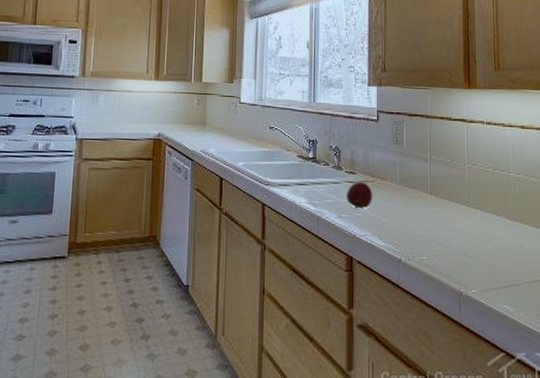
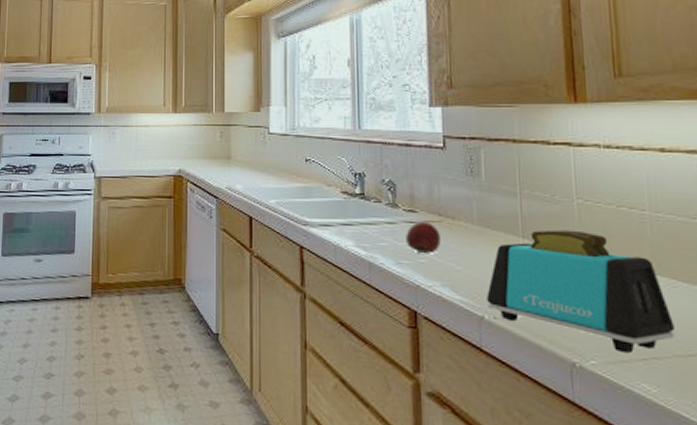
toaster: none [404,187,526,283] -> present [487,229,675,354]

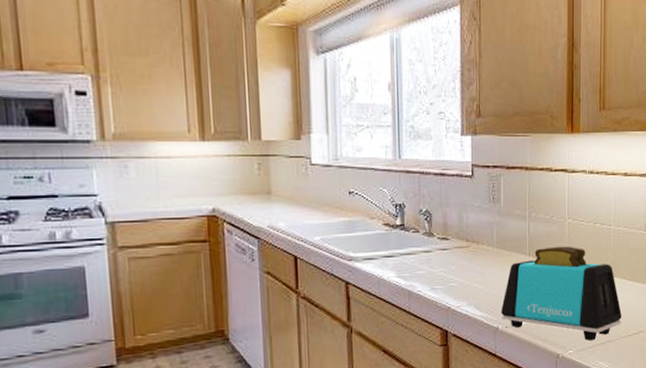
apple: present [406,222,441,254] -> none [439,248,467,278]

